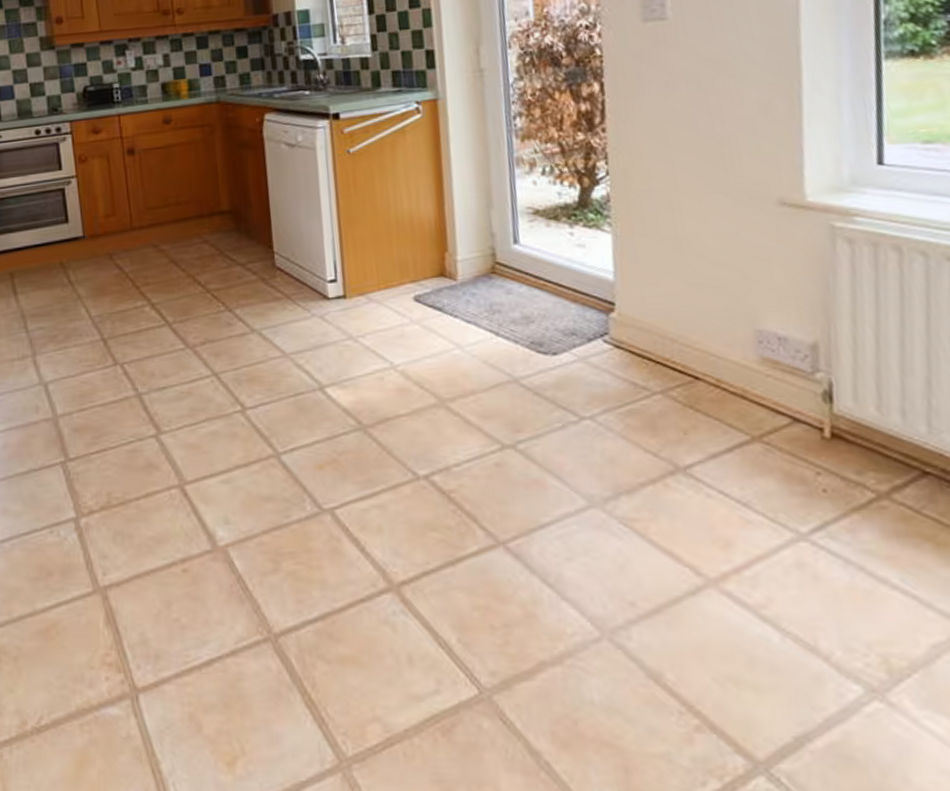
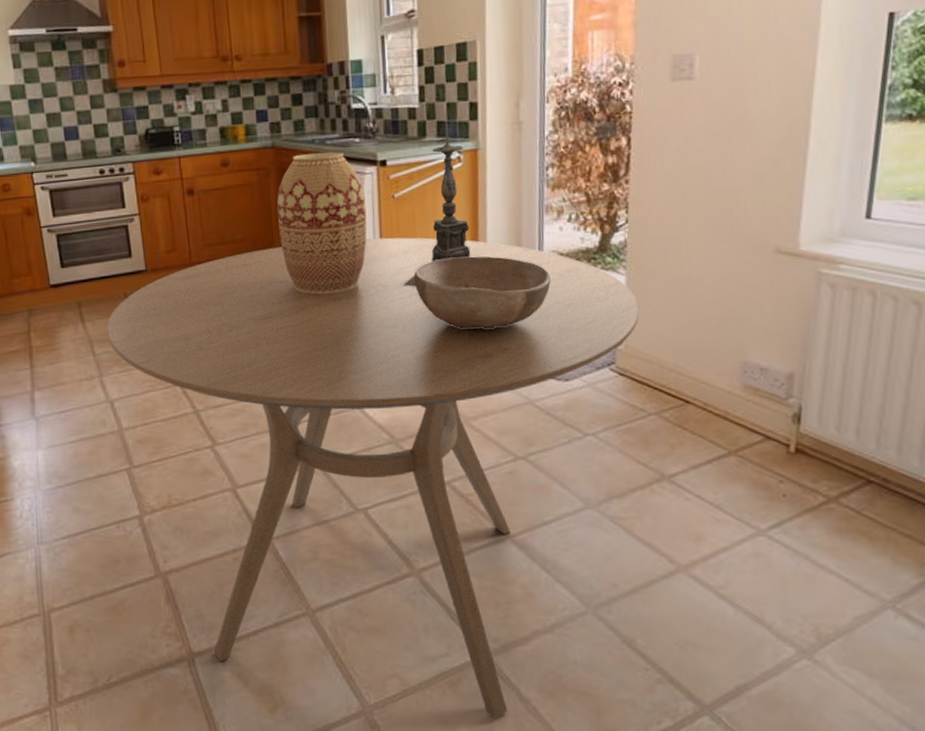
dining table: none [41,195,632,777] -> present [107,237,640,719]
vase: none [223,105,322,261] -> present [277,152,367,295]
candle holder: none [364,73,437,249] -> present [403,124,471,286]
bowl: none [374,214,529,297] -> present [413,255,552,329]

